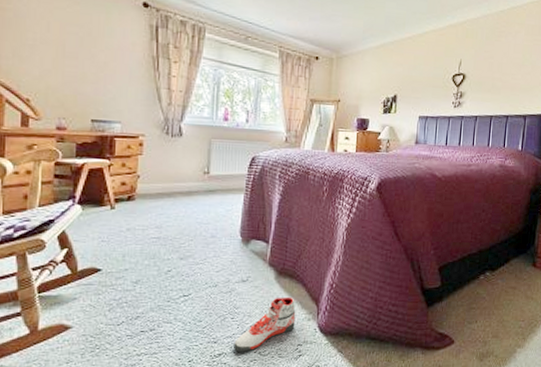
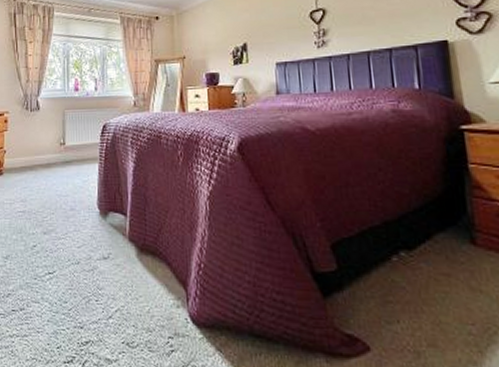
sneaker: present [234,297,296,352] -> none [100,277,163,342]

